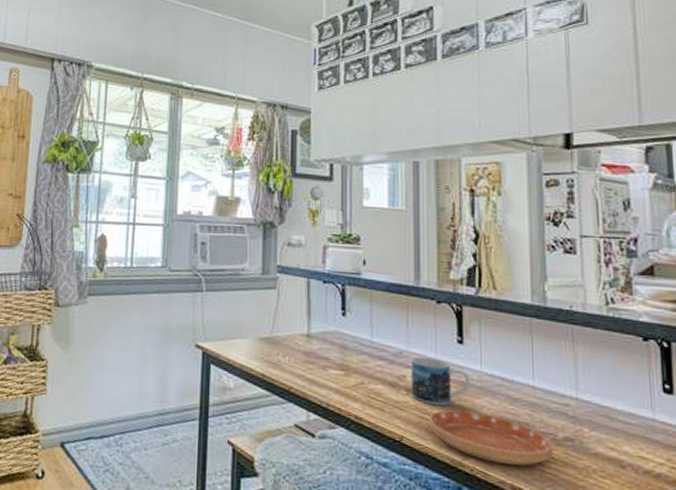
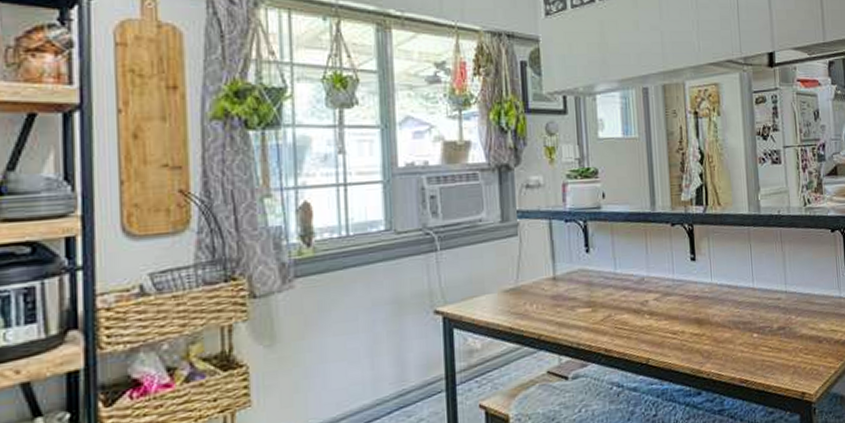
mug: present [411,357,470,406] -> none [652,279,703,323]
saucer: present [429,409,553,466] -> none [670,321,770,363]

